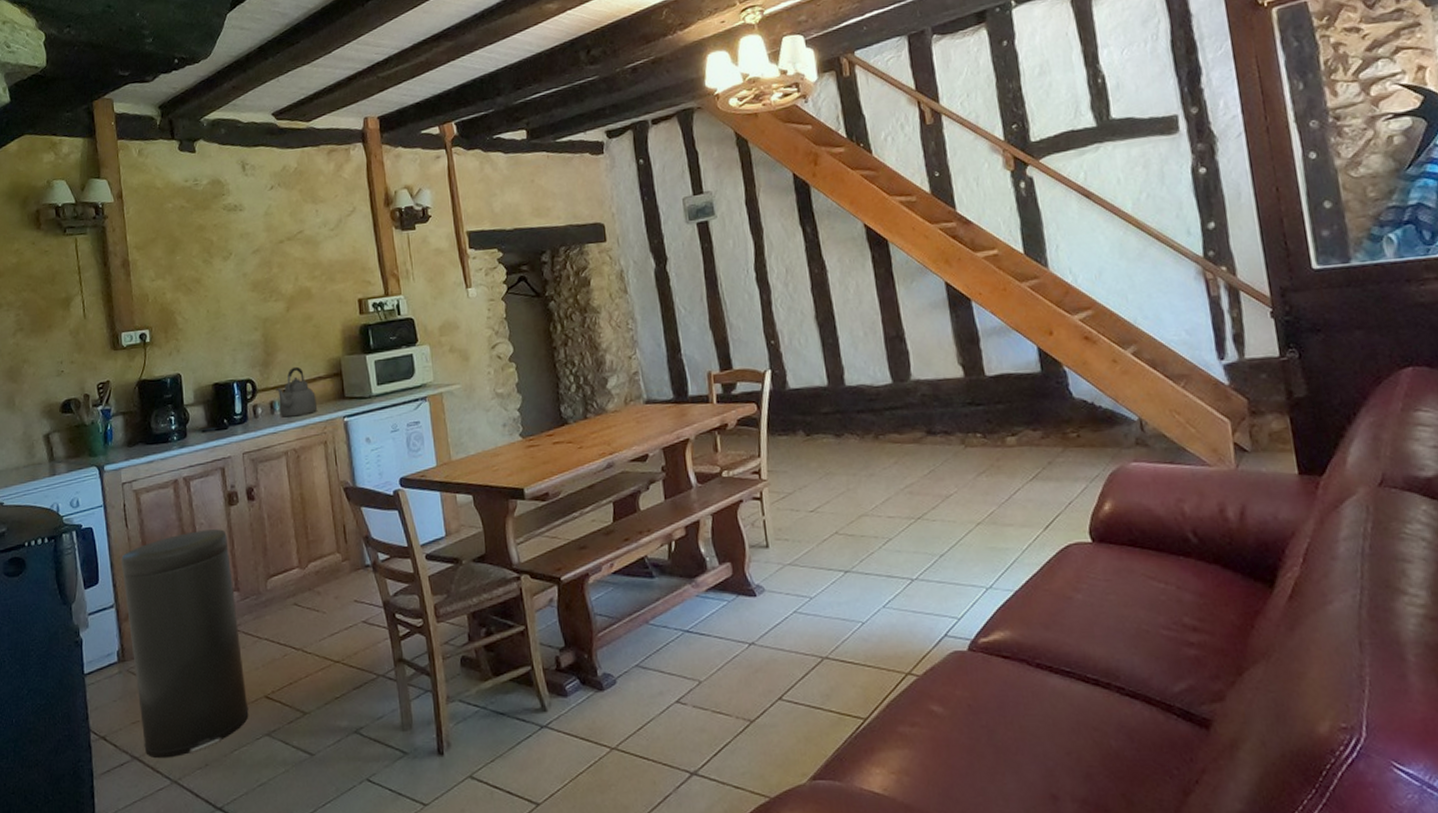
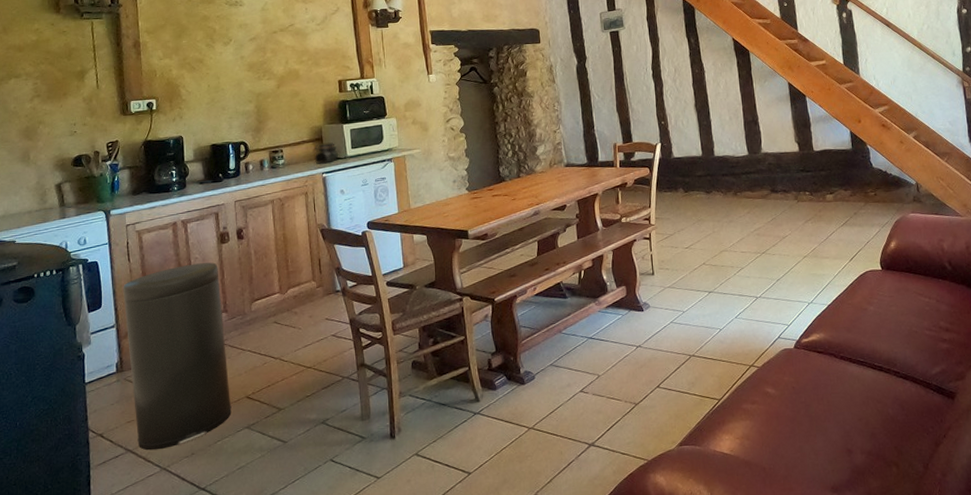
kettle: present [276,366,317,418] -> none [265,132,300,173]
jar: none [333,377,361,405] -> present [314,142,338,164]

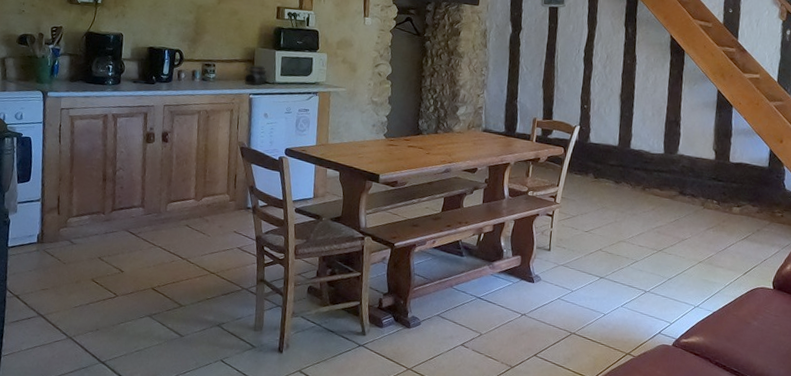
pedal bin: present [123,262,232,450] -> none [49,156,141,320]

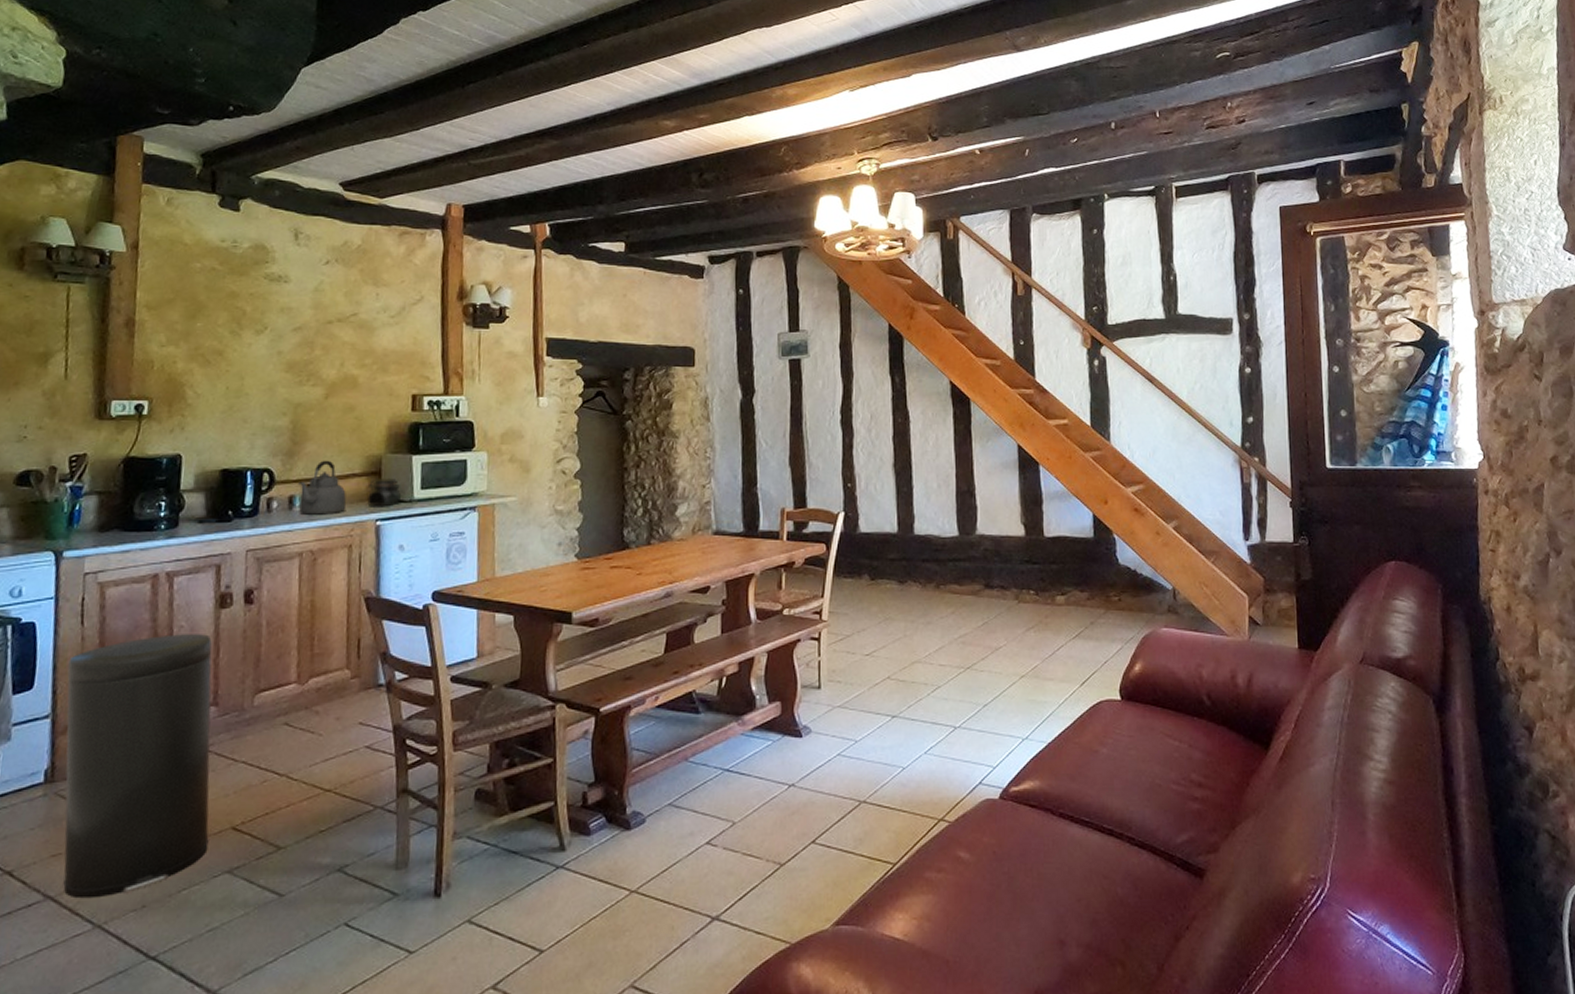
pedal bin: none [49,156,141,320] -> present [63,634,212,899]
kettle: none [199,47,230,87] -> present [298,460,346,515]

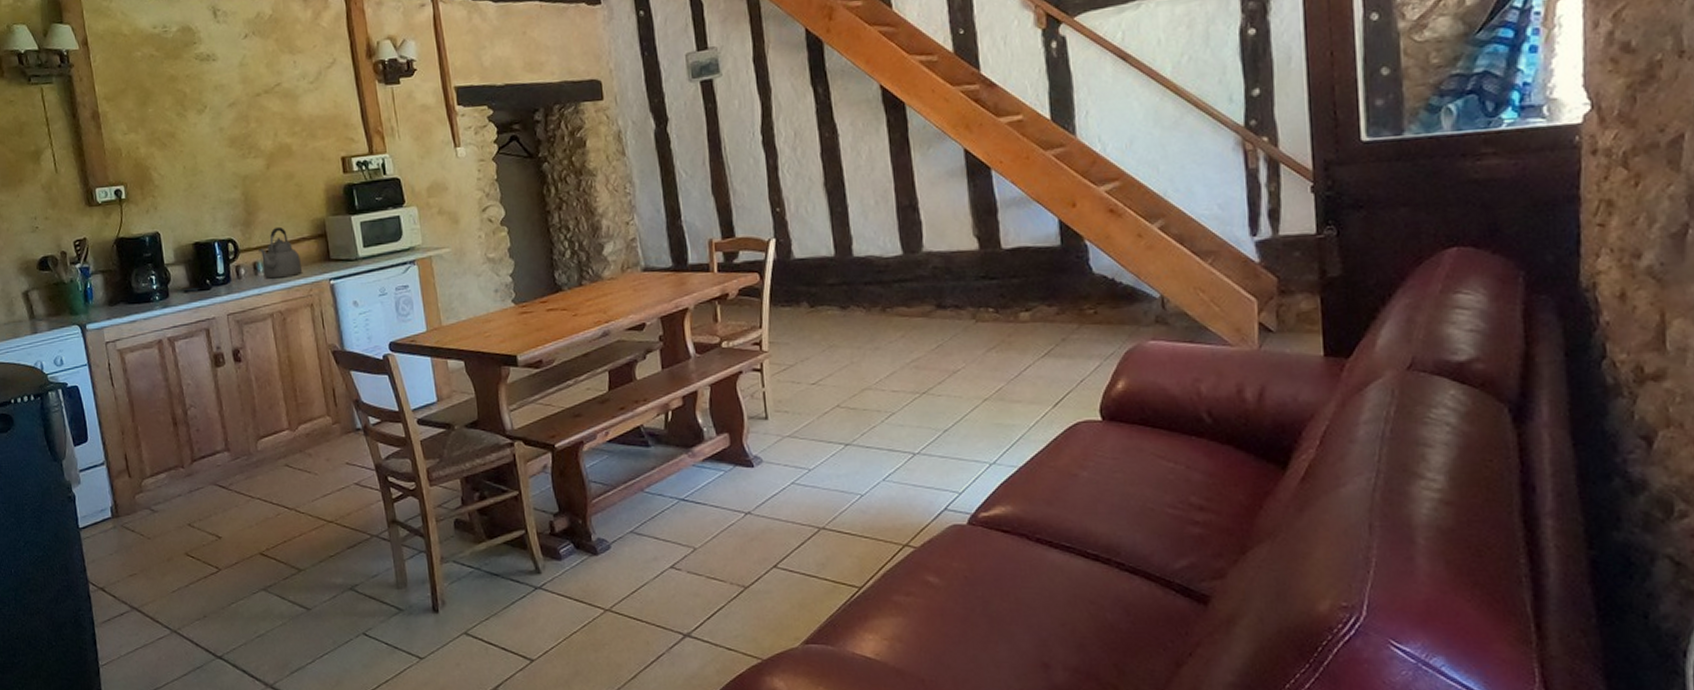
pedal bin: present [63,634,212,899] -> none [109,390,245,610]
jar: present [366,478,401,507] -> none [318,239,348,267]

